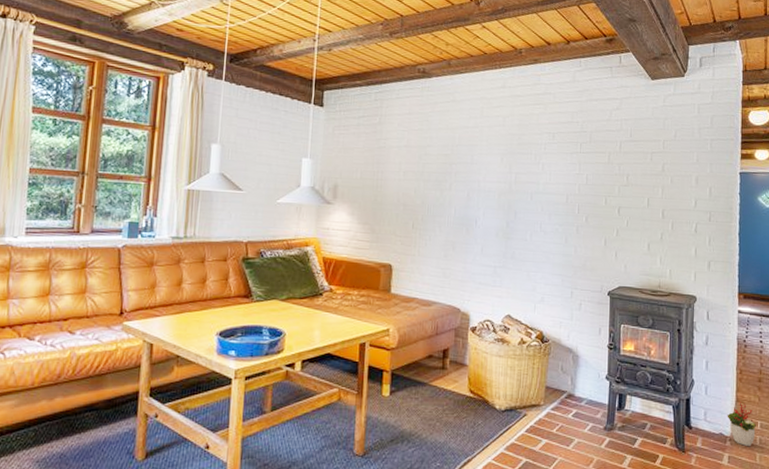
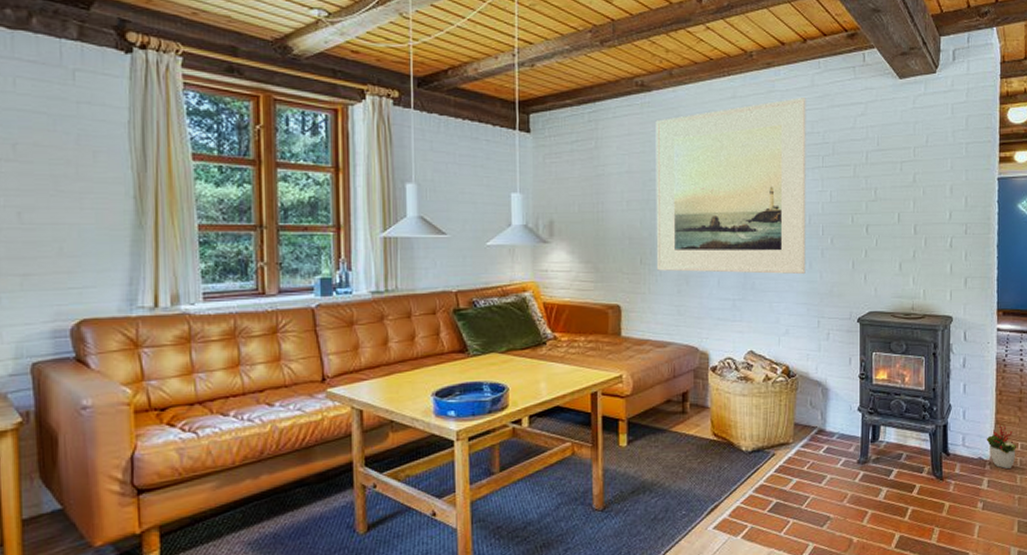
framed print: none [426,91,568,248] -> present [655,98,806,275]

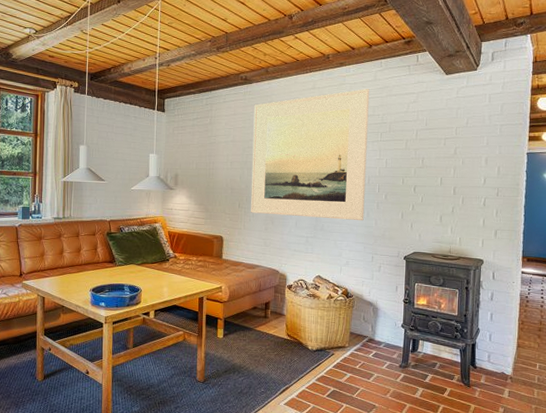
decorative plant: present [986,424,1016,470] -> none [508,347,535,384]

